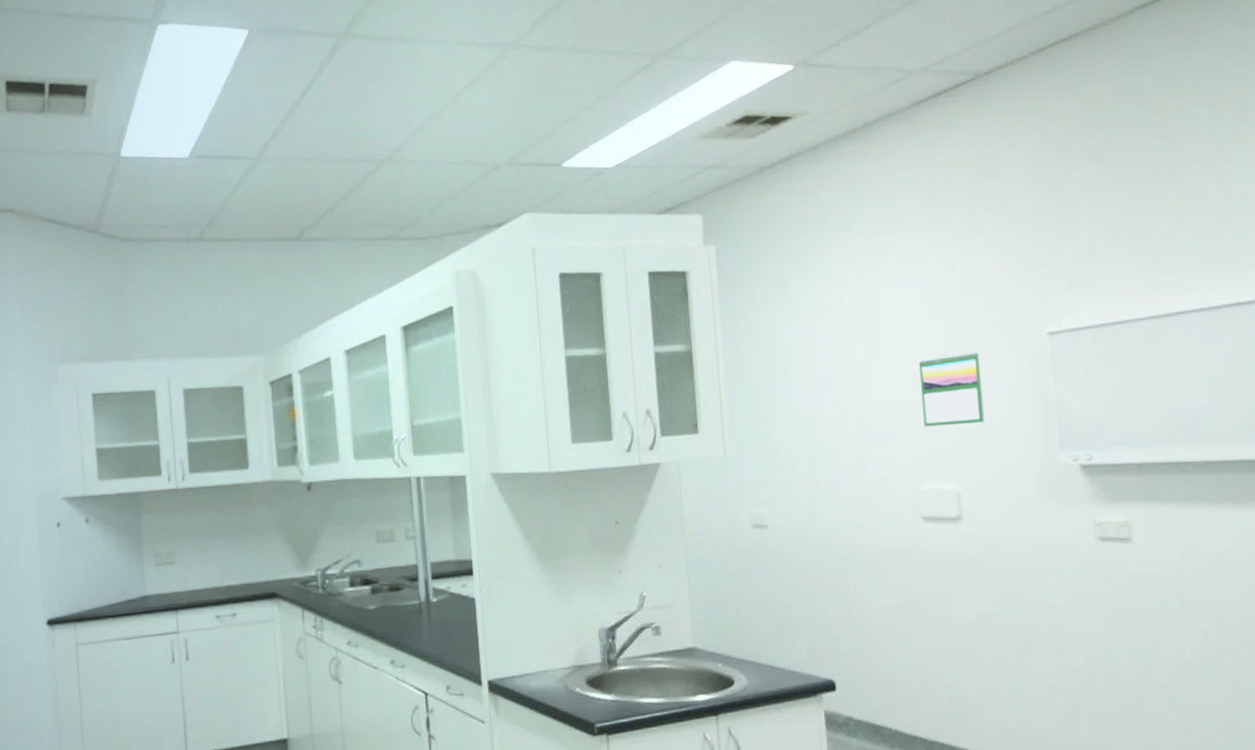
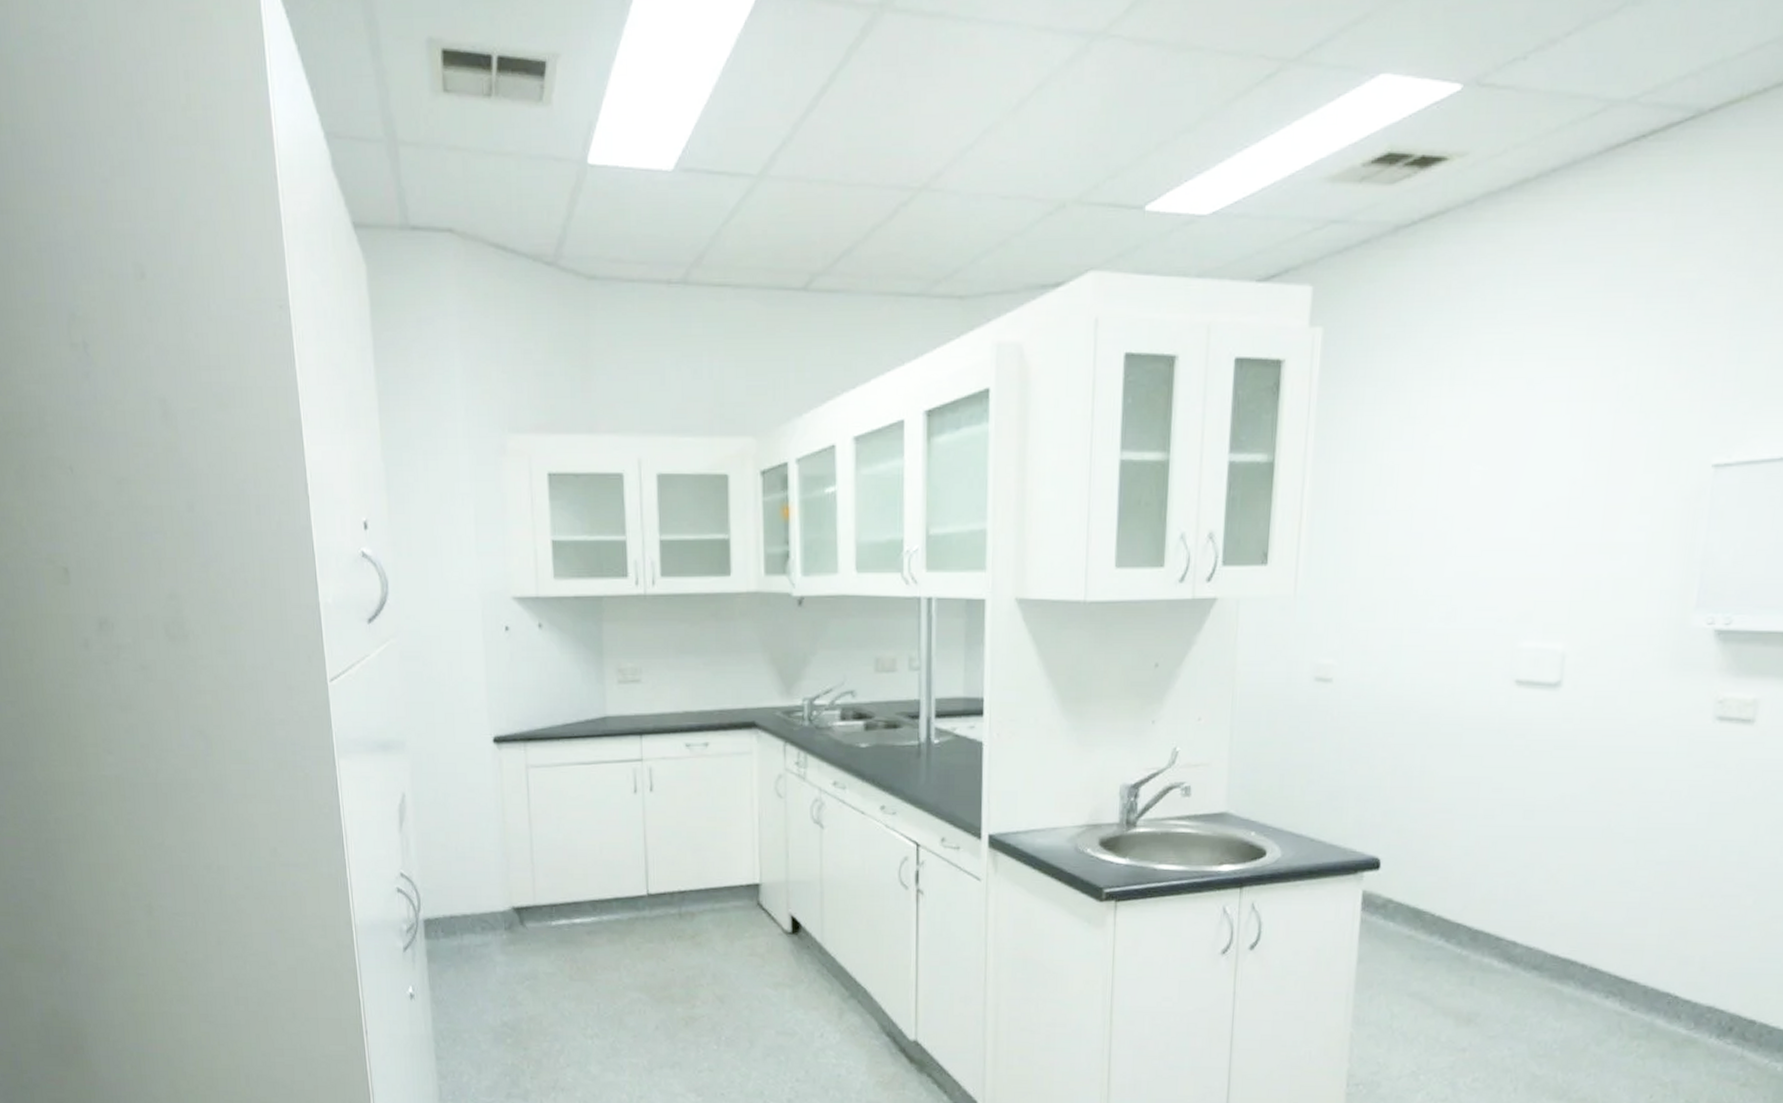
calendar: present [919,351,985,427] -> none [1538,483,1624,573]

